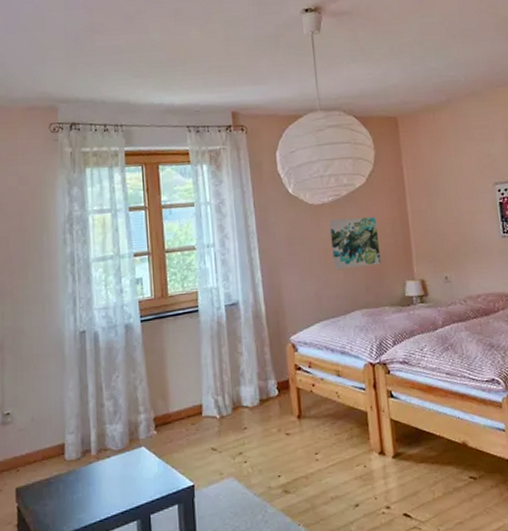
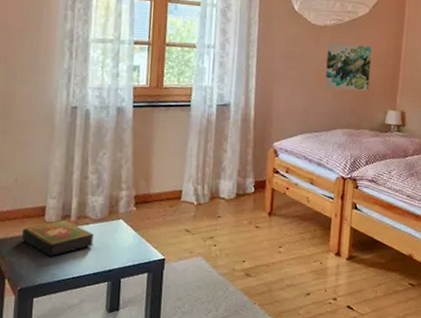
book: none [44,455,117,500] -> present [22,219,94,257]

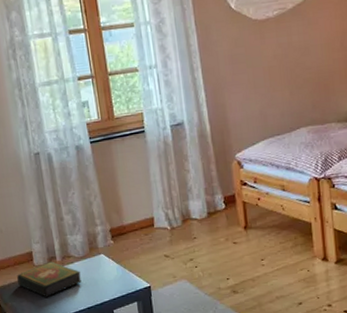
wall art: present [324,42,373,91] -> none [274,29,329,88]

